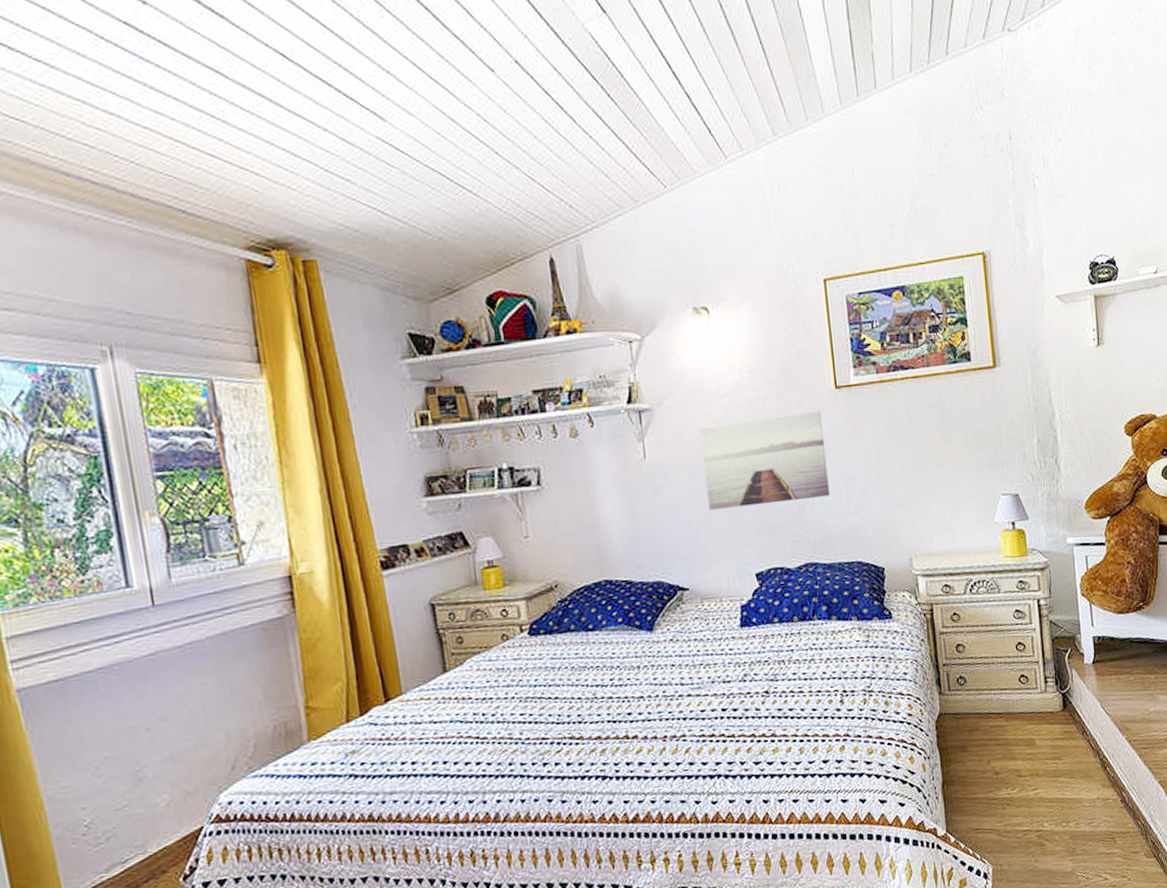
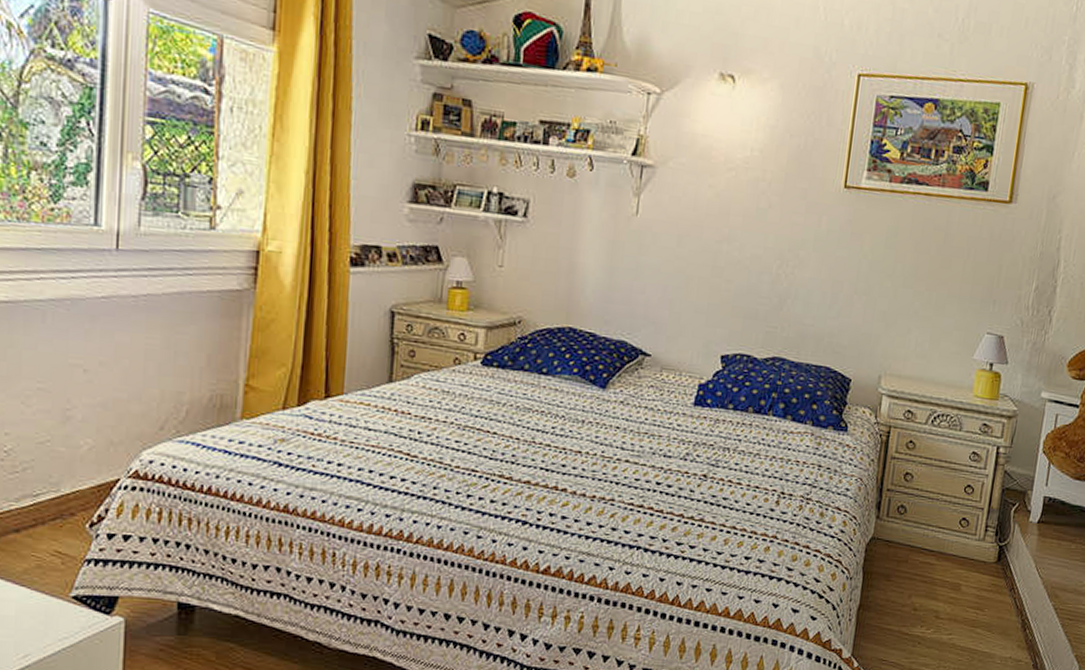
wall art: present [699,410,830,510] -> none [690,196,824,295]

